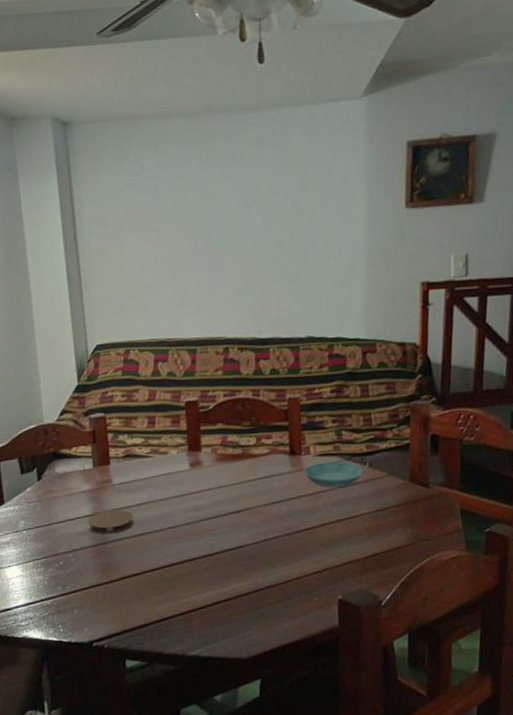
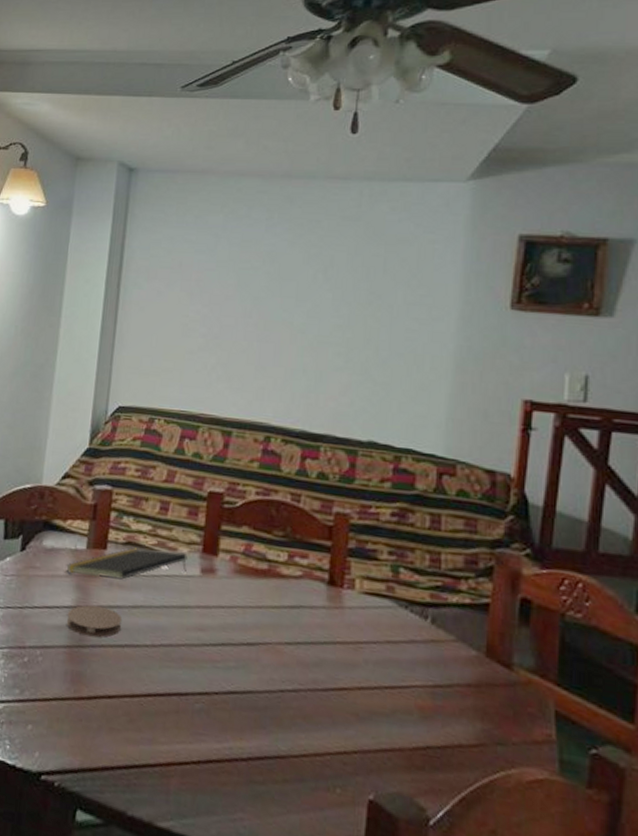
notepad: none [79,453,178,489] -> present [66,547,188,580]
saucer: present [304,462,363,488] -> none [343,603,423,643]

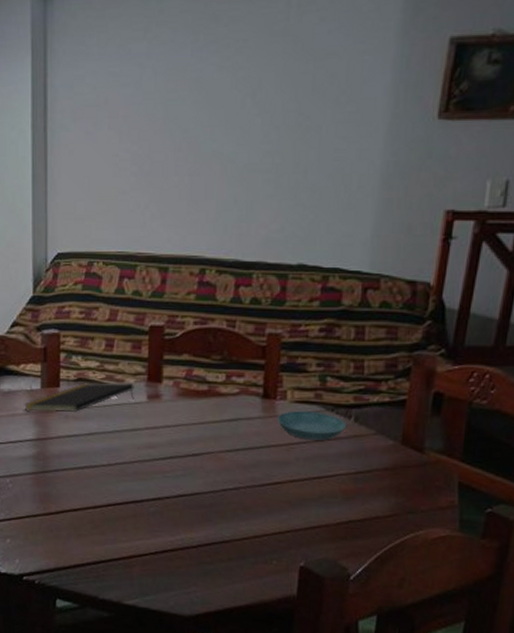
coaster: present [66,605,123,637] -> none [30,437,80,463]
saucer: none [343,603,423,643] -> present [277,410,347,441]

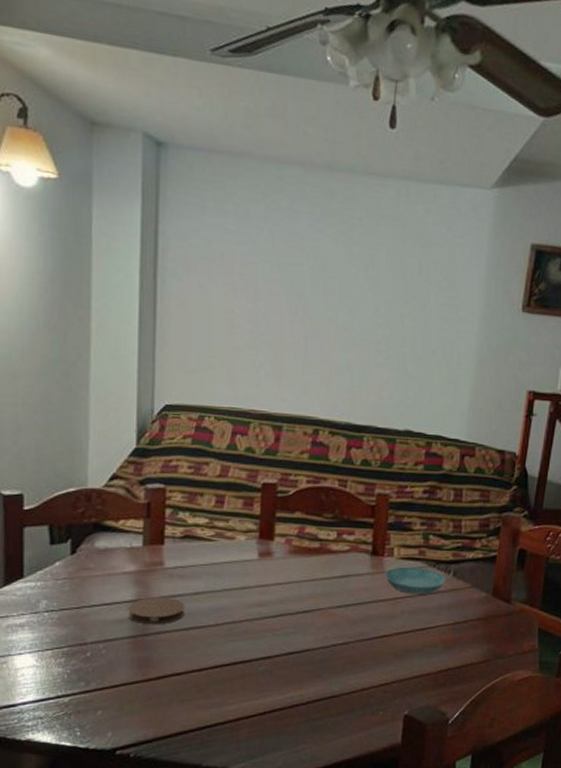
notepad: present [24,382,134,413] -> none [123,539,245,571]
coaster: none [30,437,80,463] -> present [128,597,186,625]

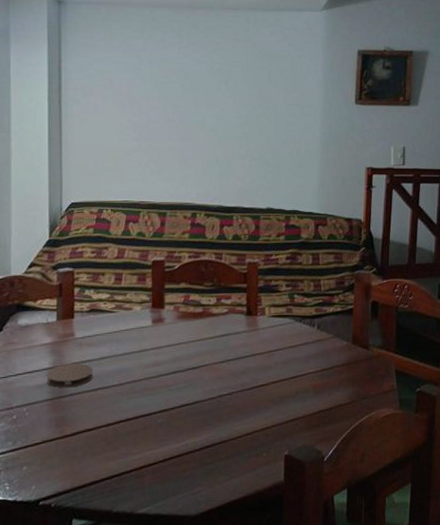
saucer: present [384,566,447,594] -> none [259,323,312,347]

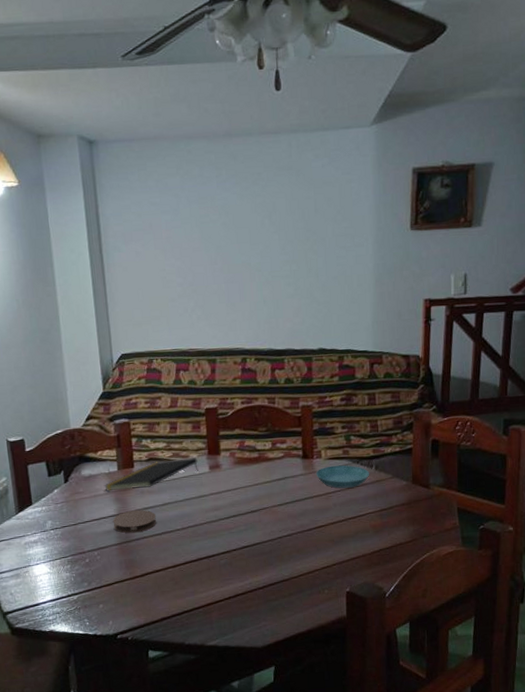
notepad: none [41,309,141,342] -> present [104,457,198,491]
saucer: none [259,323,312,347] -> present [315,465,370,489]

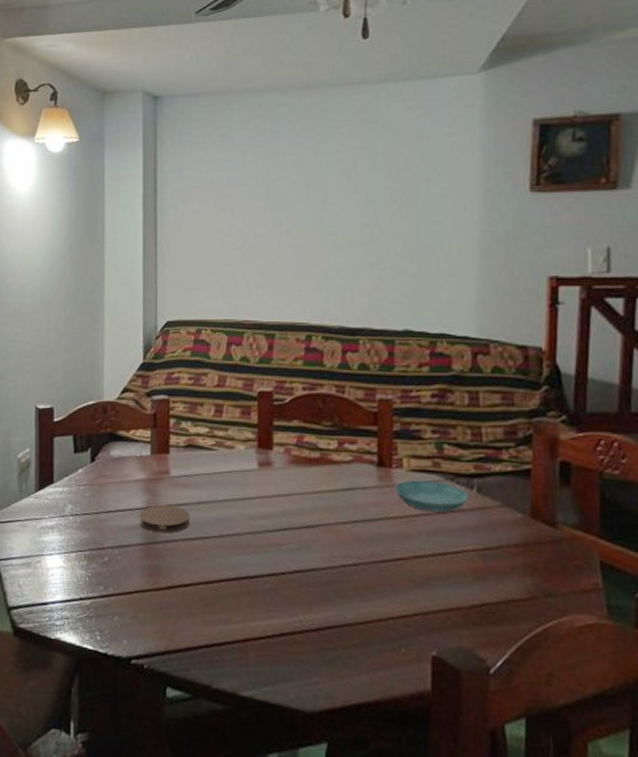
notepad: present [104,457,198,491] -> none [134,448,245,480]

